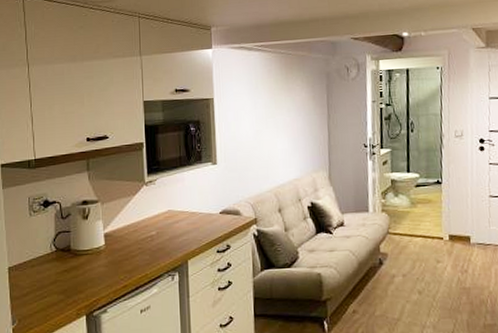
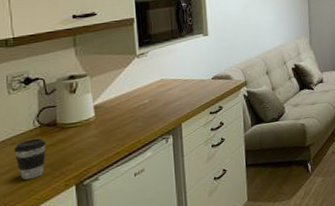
coffee cup: none [34,262,61,304] -> present [14,138,46,180]

